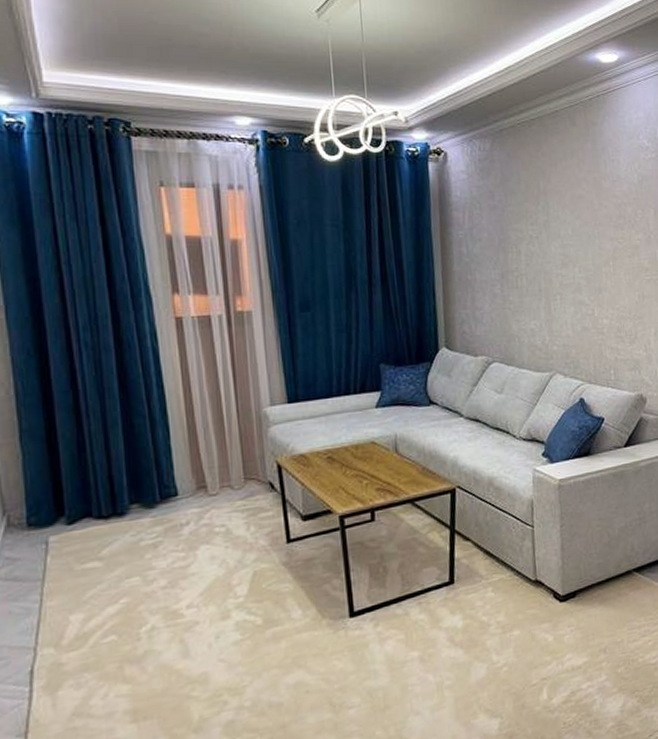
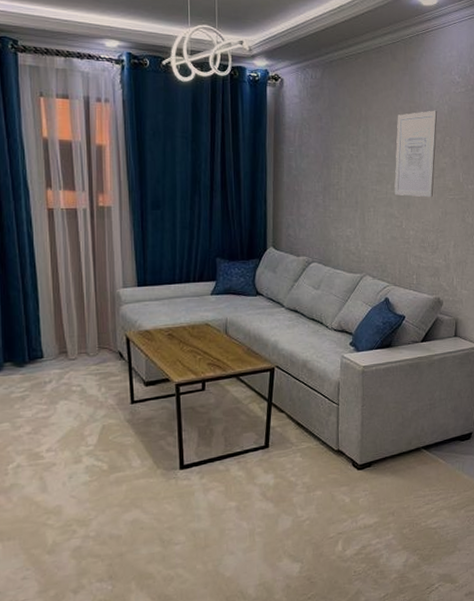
wall art: none [580,180,628,280] -> present [394,110,438,198]

